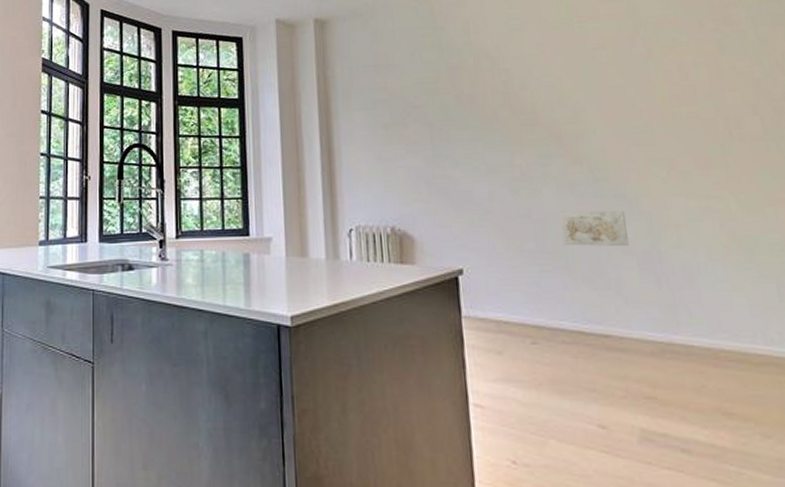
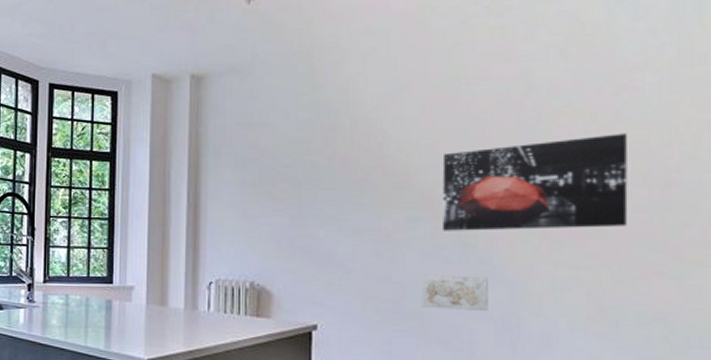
wall art: none [565,65,746,166] -> present [441,133,628,231]

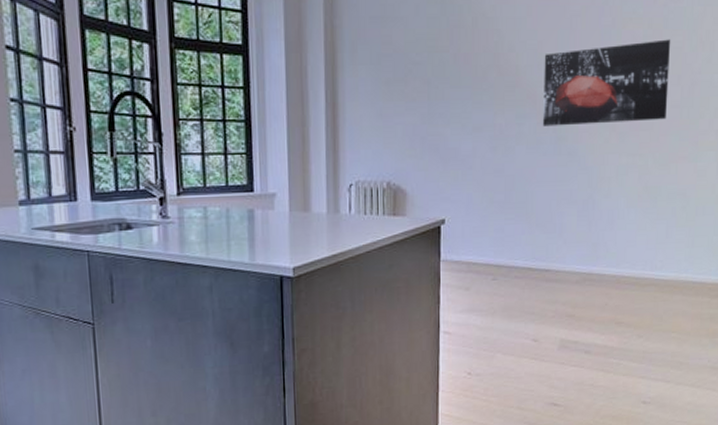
wall art: present [421,274,488,312] -> none [525,166,574,197]

